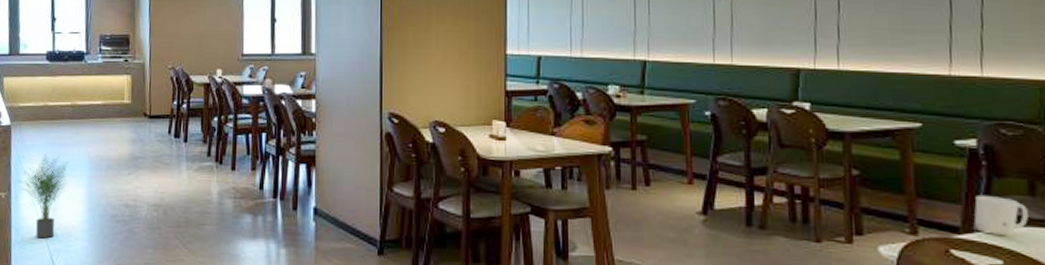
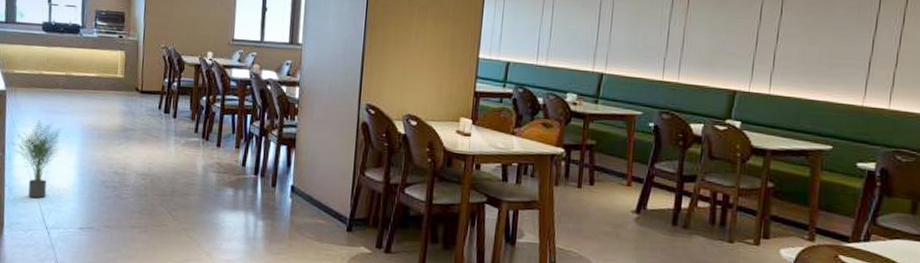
mug: present [974,194,1028,237] -> none [862,210,908,248]

